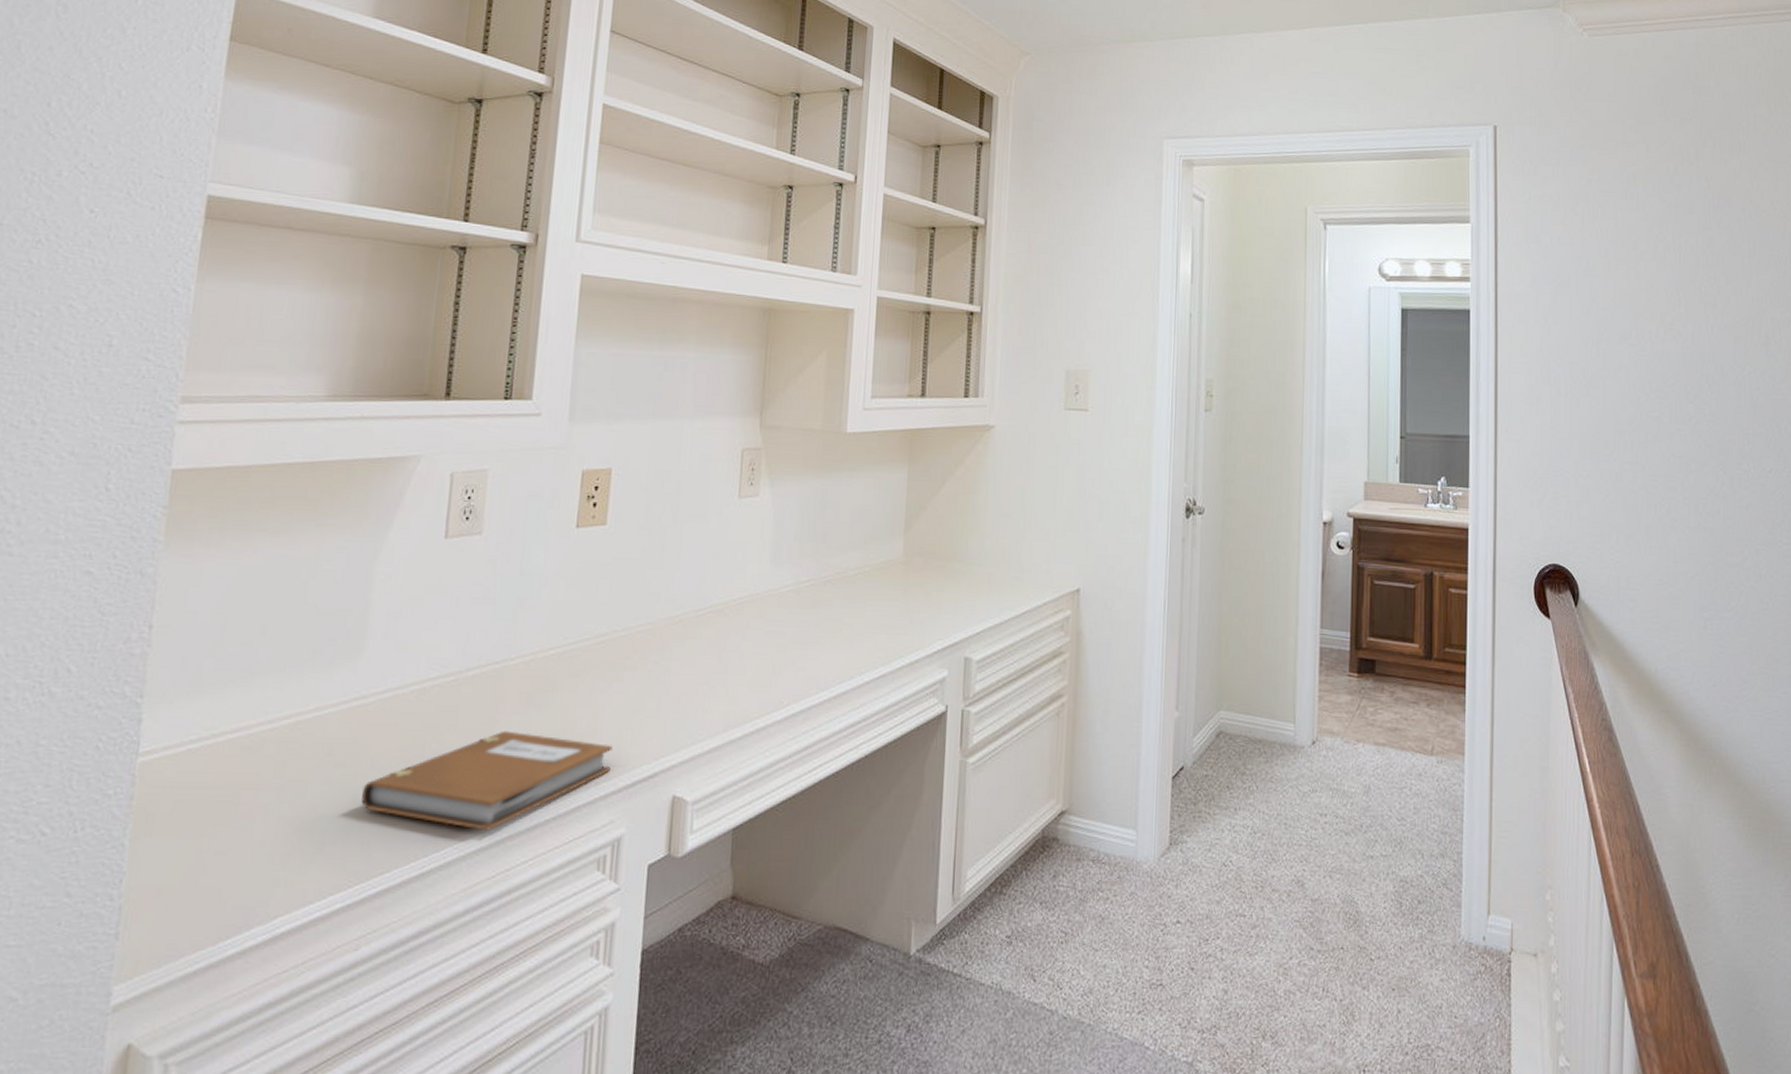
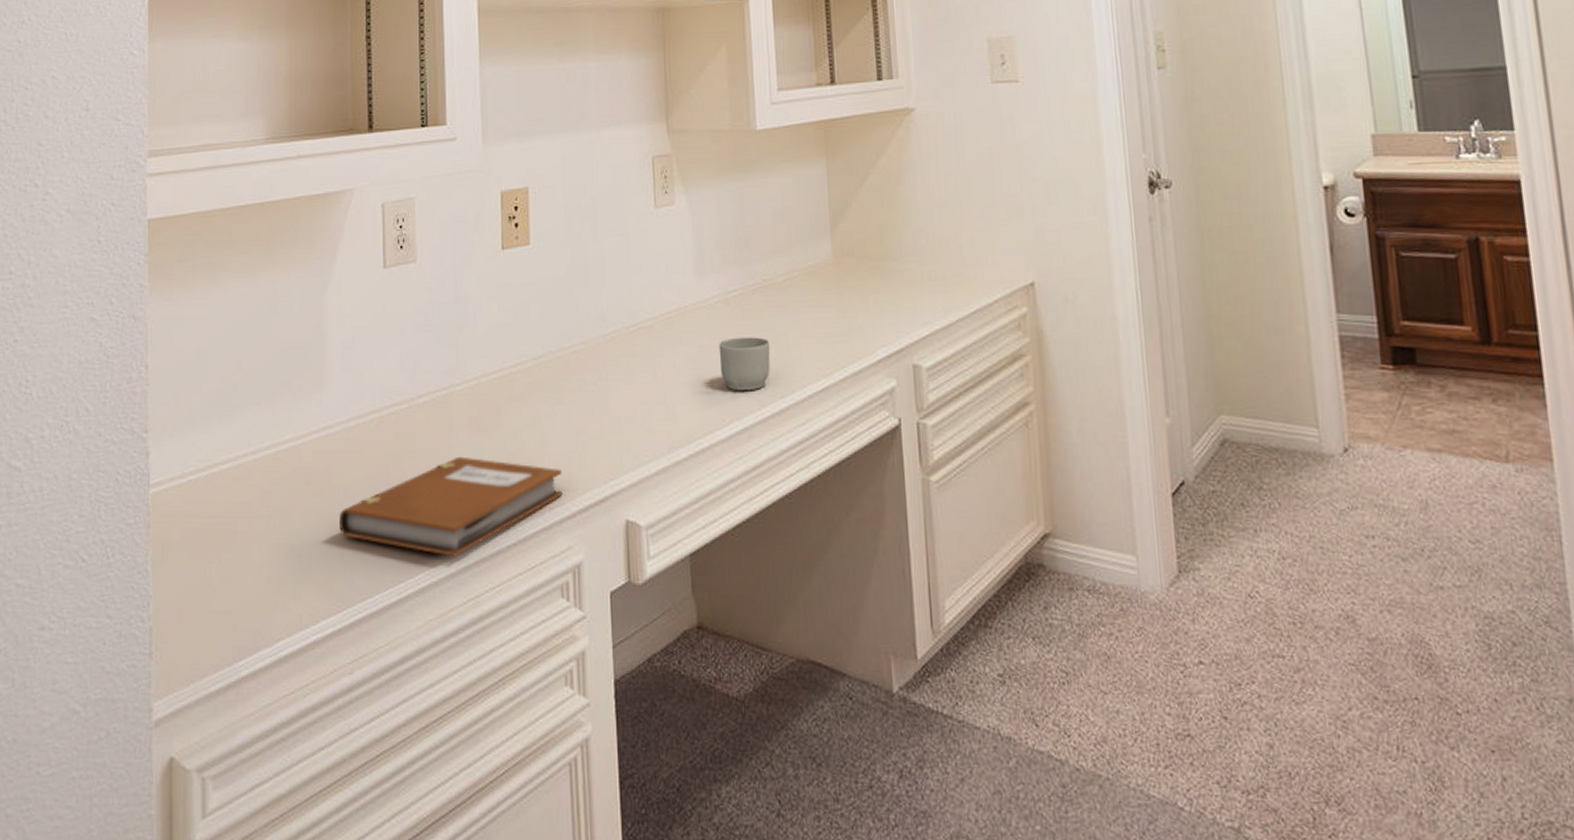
mug: none [784,625,835,676] -> present [718,337,771,391]

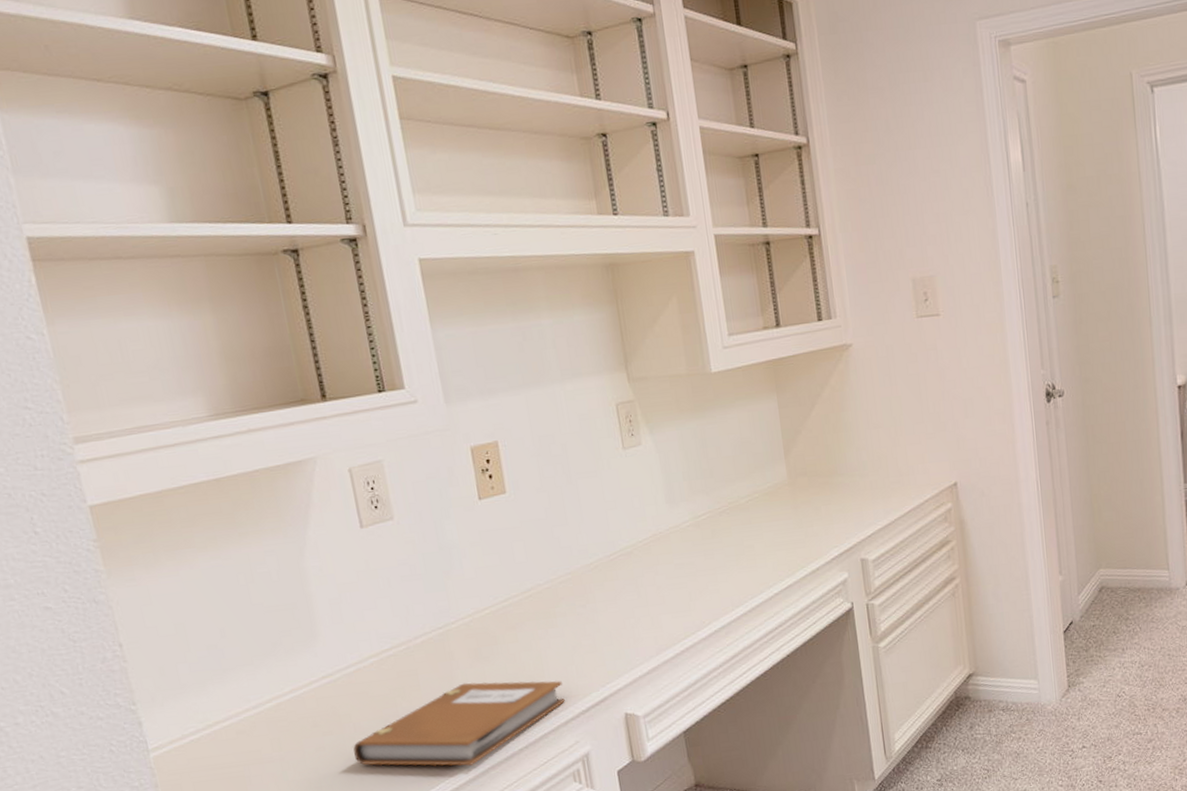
mug: present [718,337,771,391] -> none [693,551,741,597]

